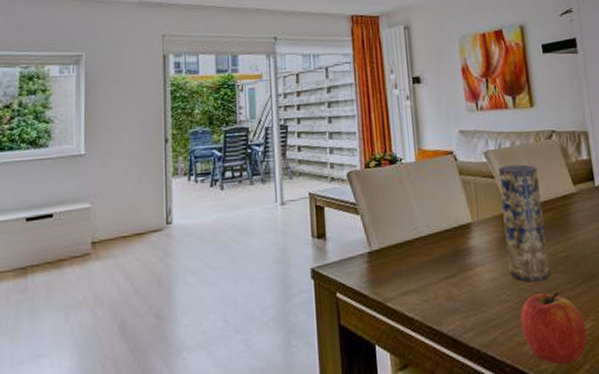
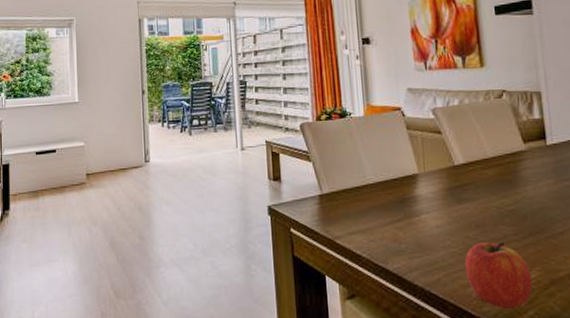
vase: present [498,164,550,283] -> none [446,121,496,232]

